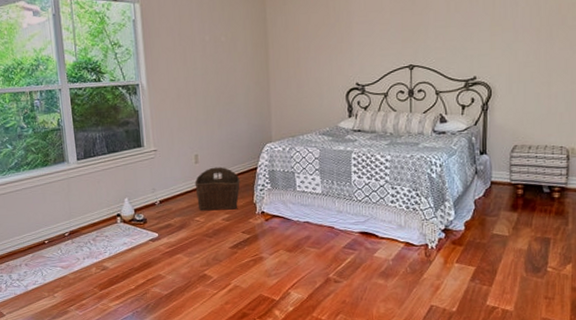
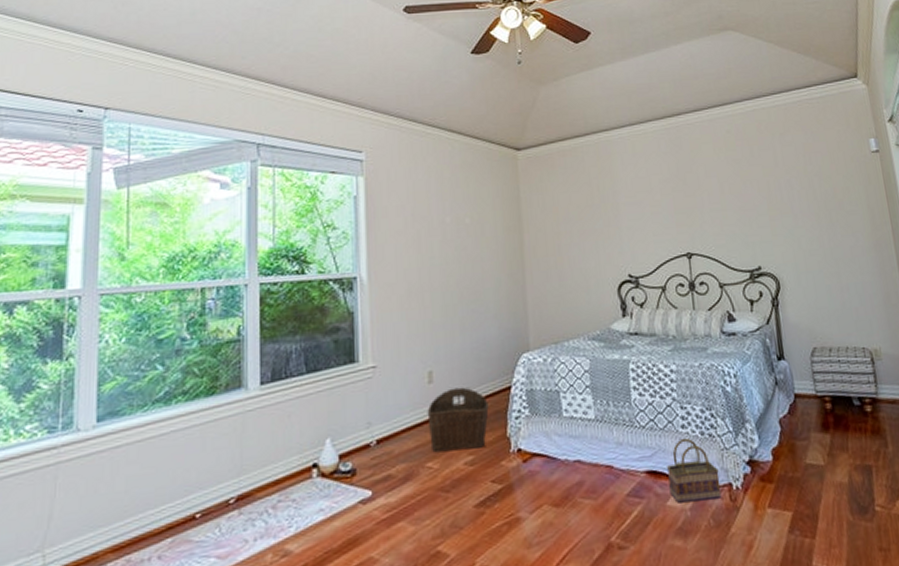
basket: none [377,210,419,255] -> present [667,438,722,503]

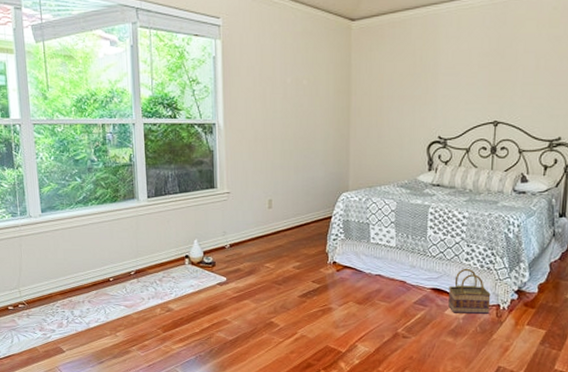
wicker basket: present [427,387,489,451] -> none [267,213,313,258]

